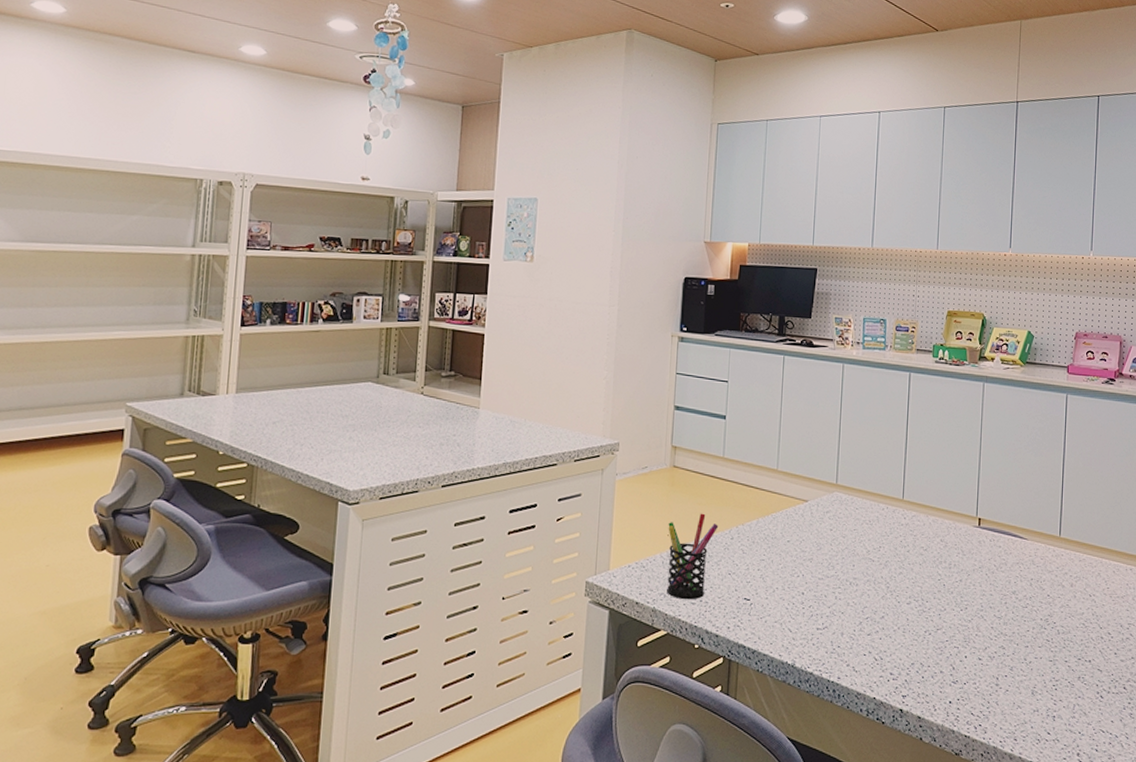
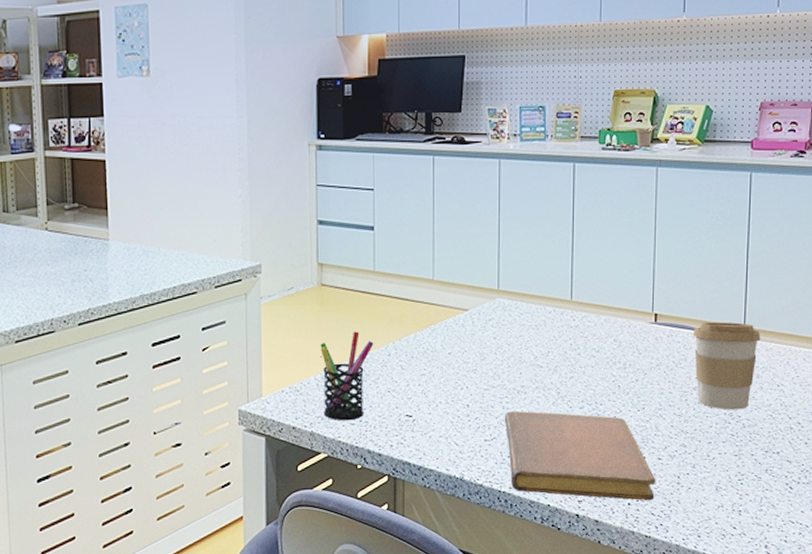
notebook: none [836,602,976,701] -> present [504,411,656,501]
coffee cup: none [1012,530,1075,616] -> present [692,322,761,410]

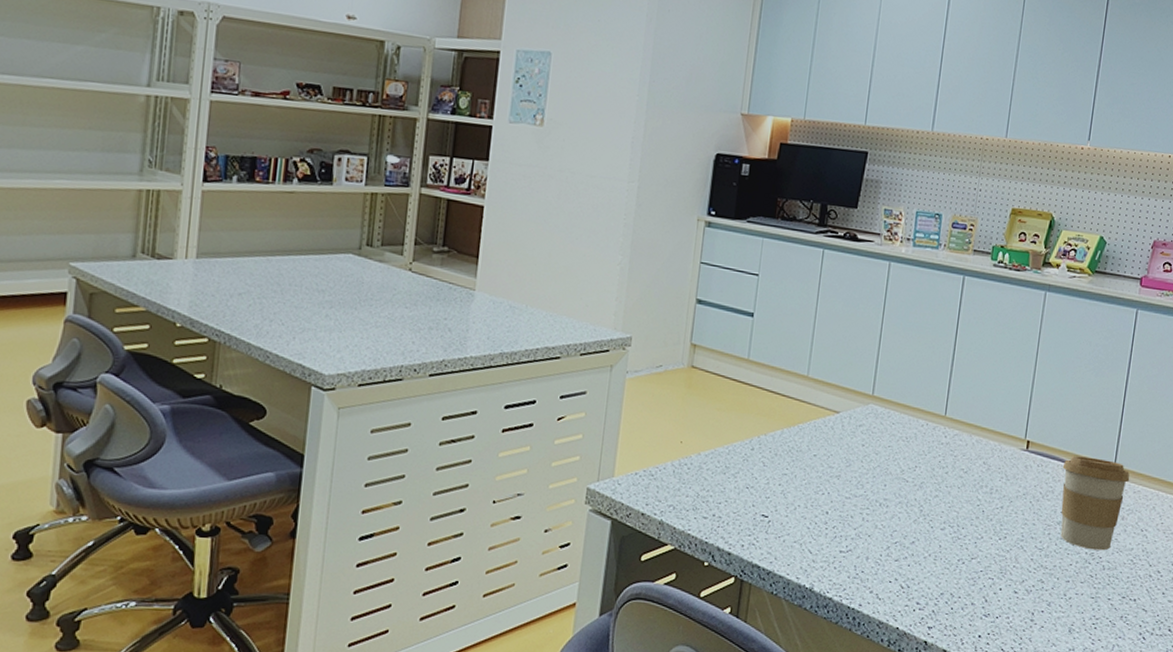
pen holder: present [320,331,374,421] -> none [676,419,739,514]
notebook: present [504,411,656,501] -> none [861,524,1010,636]

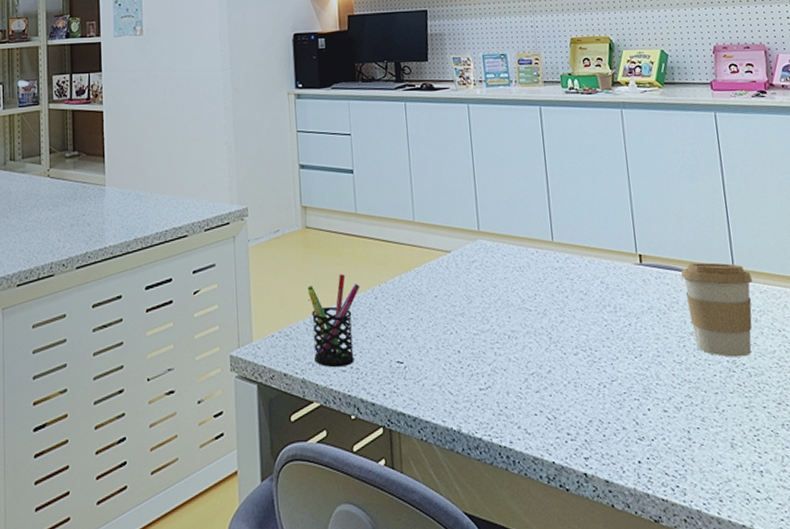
pen holder: none [676,419,739,514] -> present [307,274,360,368]

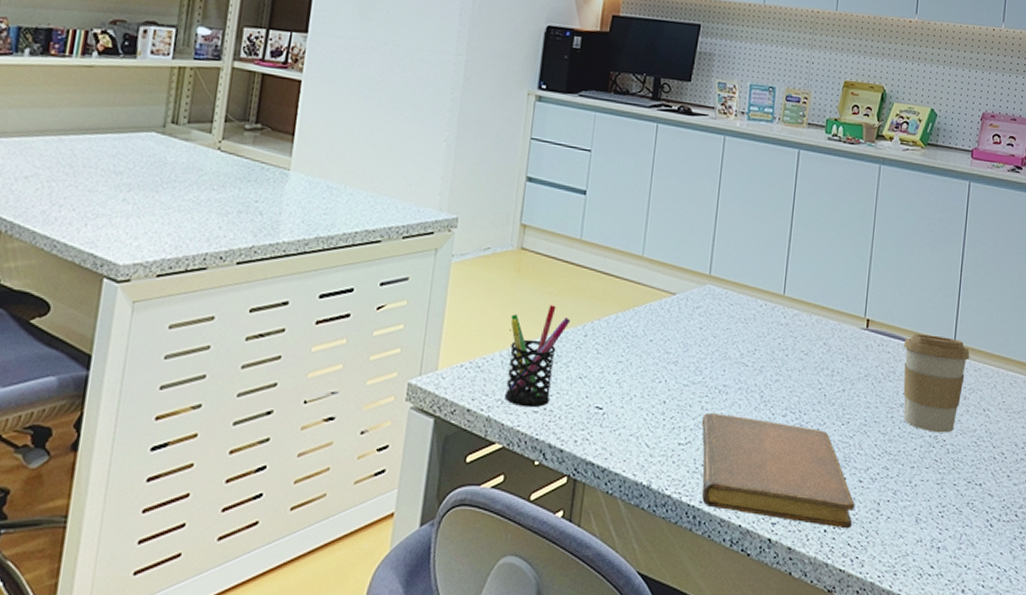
notebook: none [497,358,666,459] -> present [701,413,855,529]

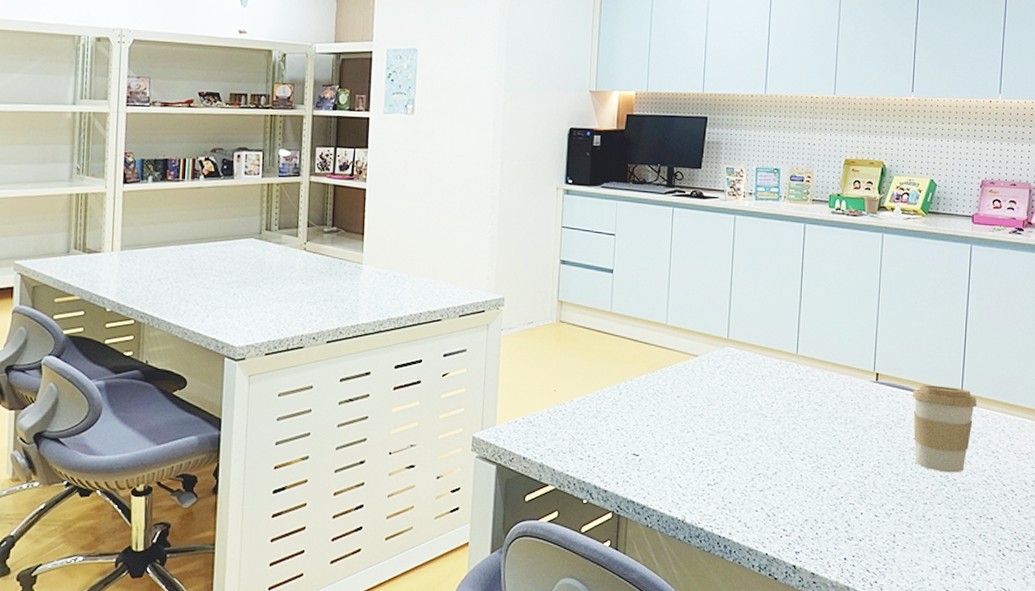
pen holder: present [505,305,571,408] -> none [554,368,607,456]
notebook: present [701,413,855,529] -> none [727,458,872,557]

